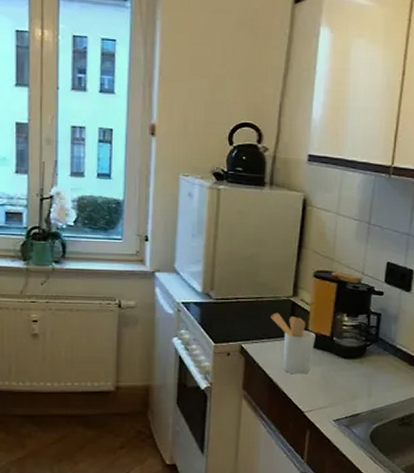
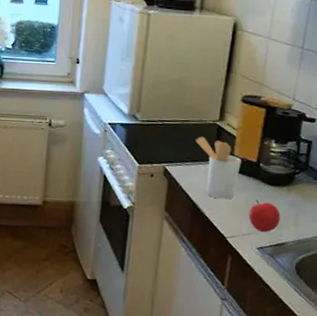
fruit: none [324,372,354,404] -> present [248,199,281,232]

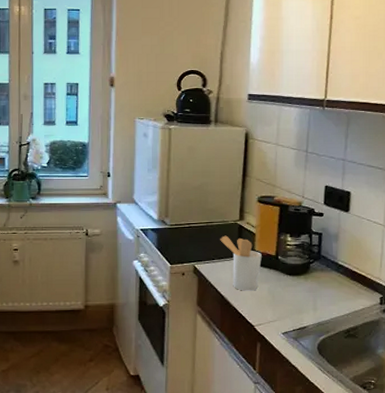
fruit: present [248,199,281,232] -> none [272,289,300,318]

